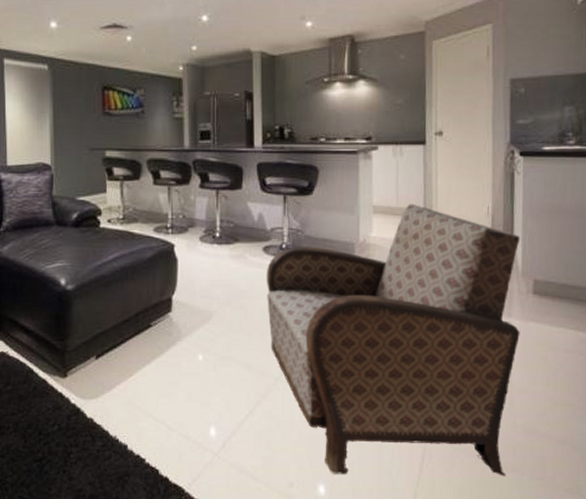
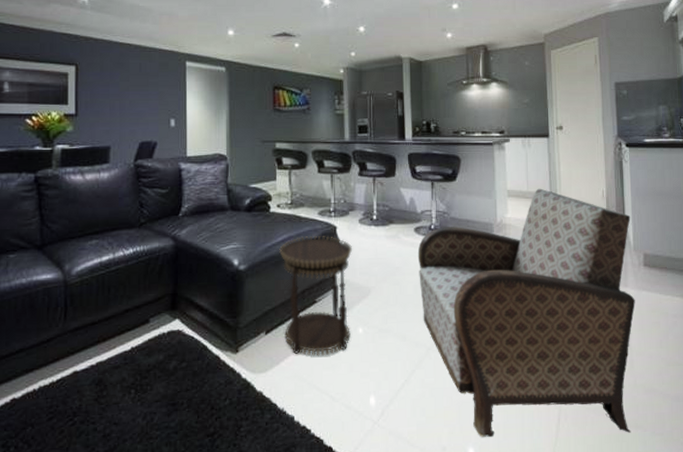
side table: none [110,254,191,384] -> present [279,236,352,356]

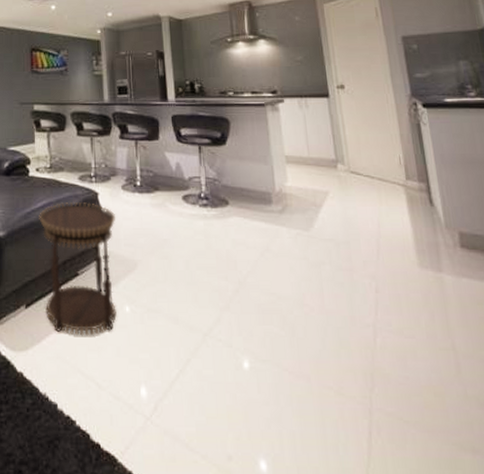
armchair: present [417,188,635,438] -> none [187,154,468,458]

